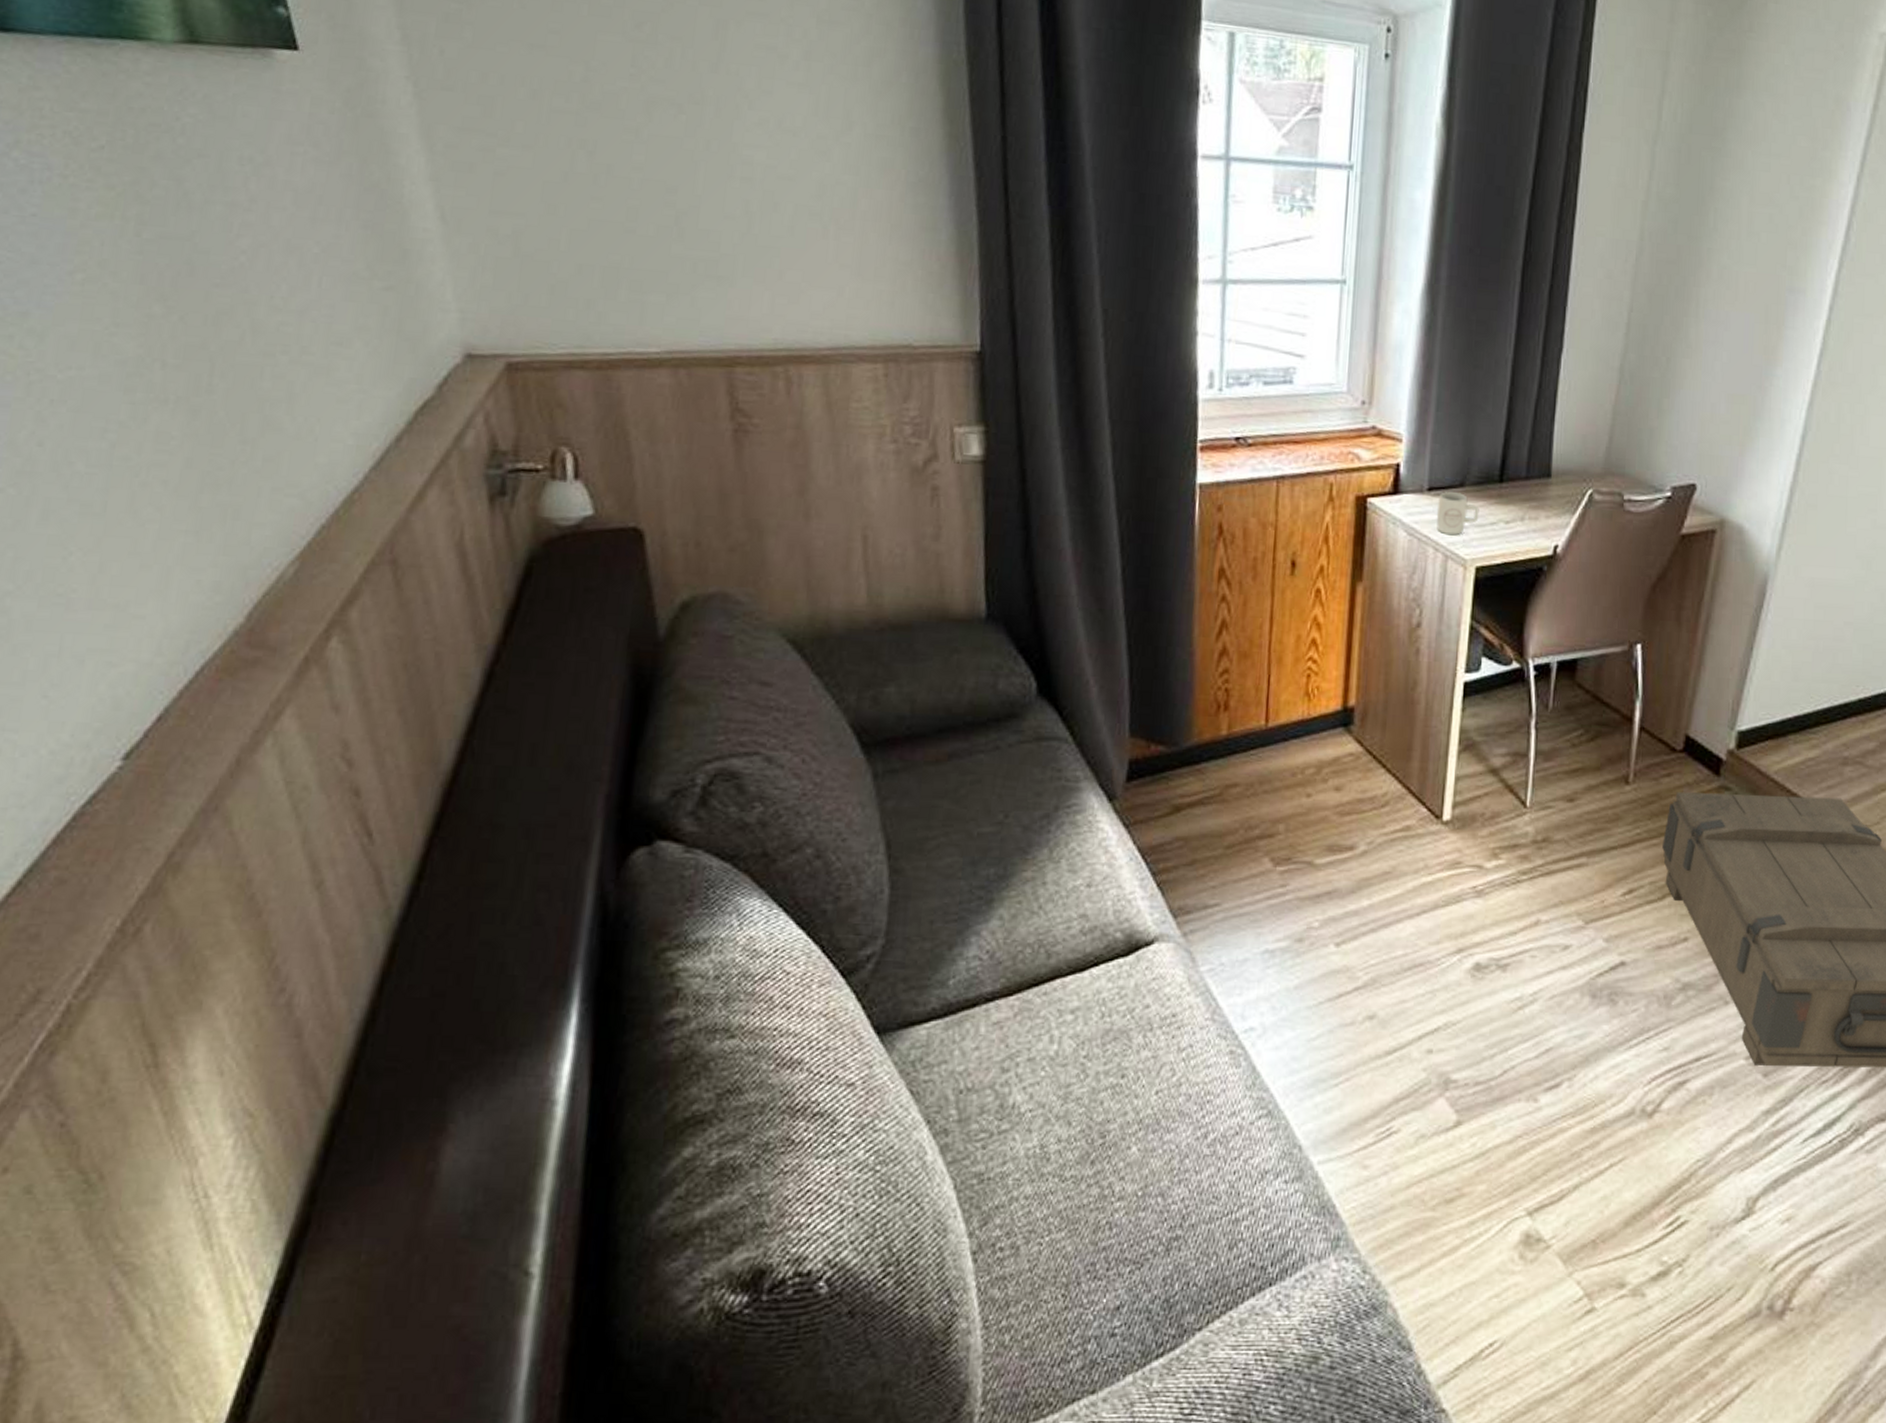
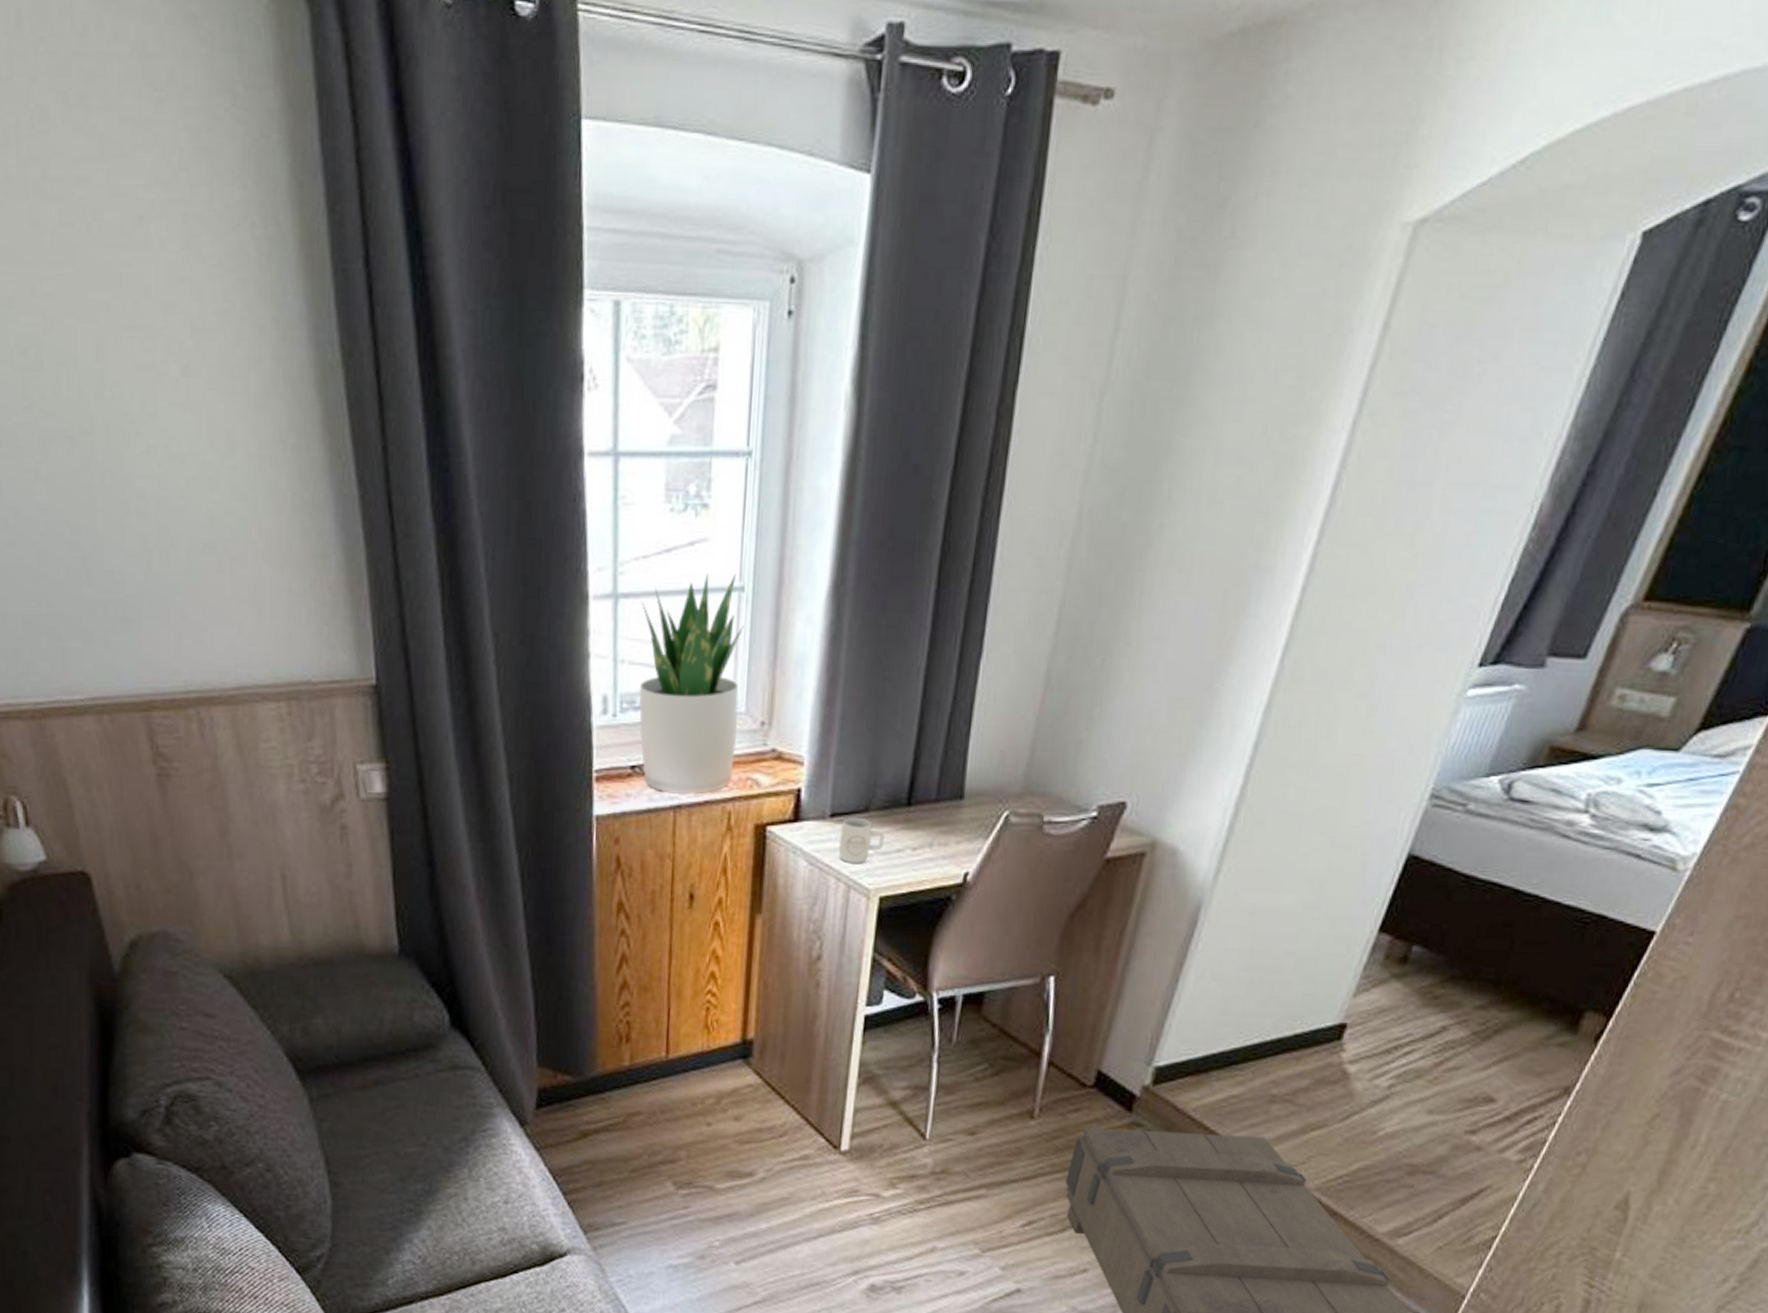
planter: none [1245,266,1346,466] -> present [639,573,744,795]

